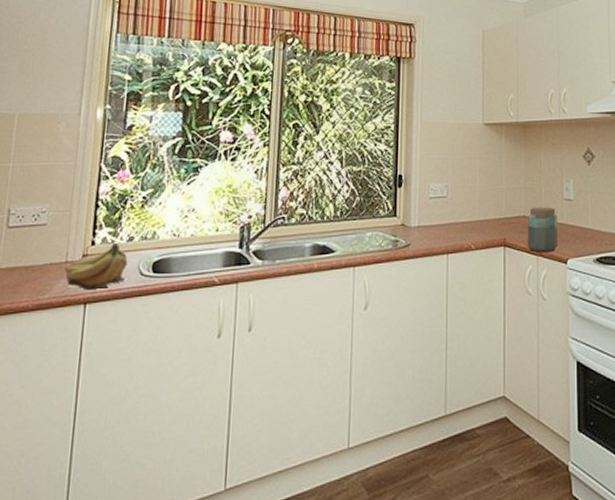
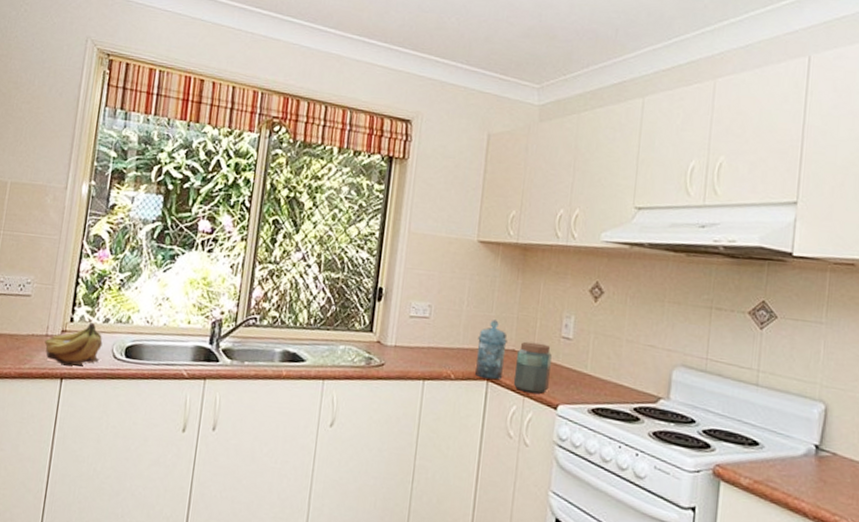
canister: none [492,191,518,245] -> present [475,319,508,380]

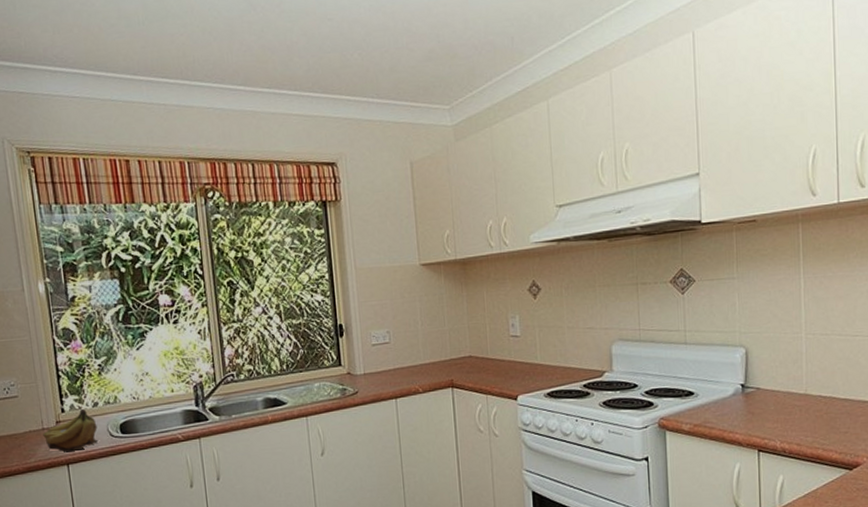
canister: present [475,319,508,380] -> none [437,333,465,386]
peanut butter: present [514,341,552,394] -> none [474,345,506,391]

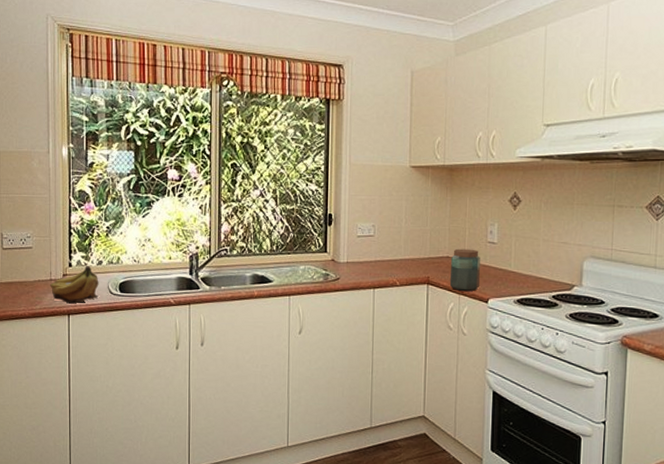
peanut butter: none [474,345,506,391] -> present [450,248,480,292]

